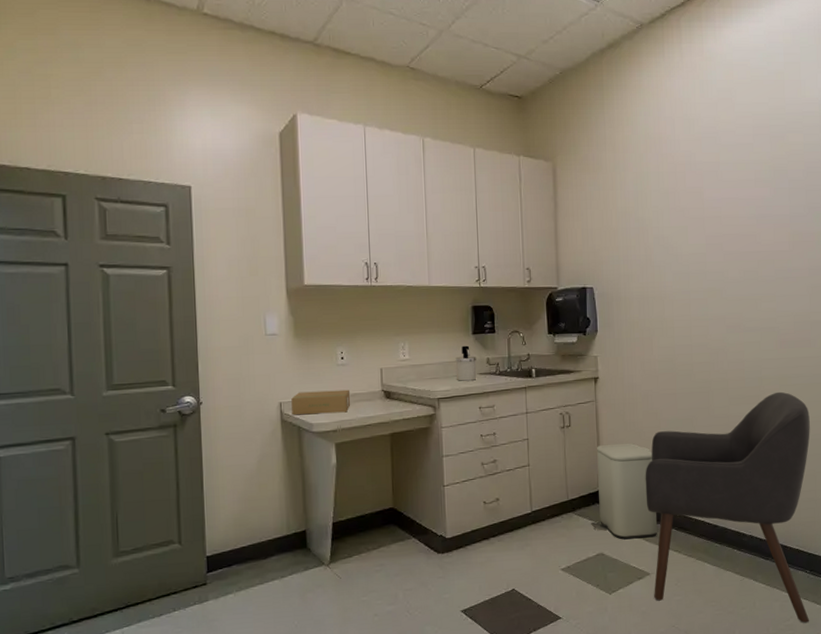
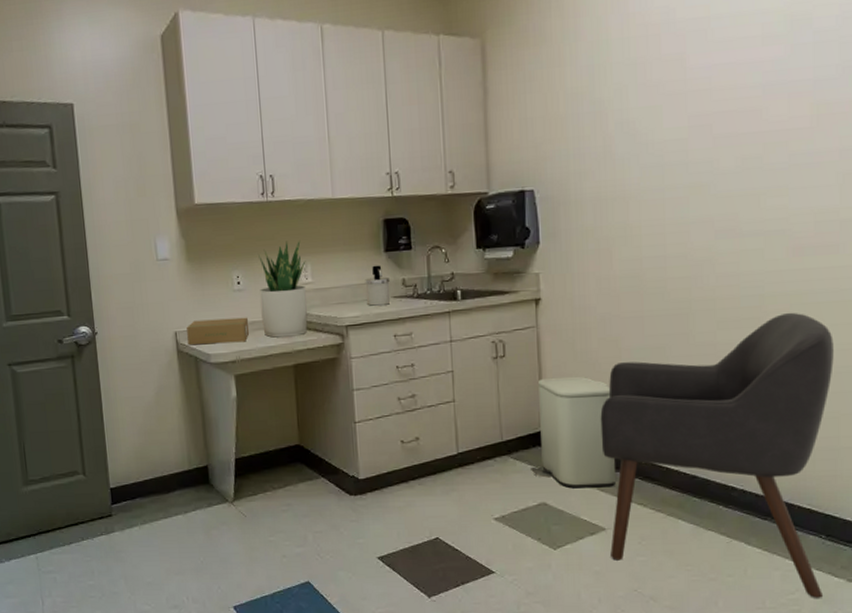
planter: none [360,321,405,409] -> present [258,240,308,338]

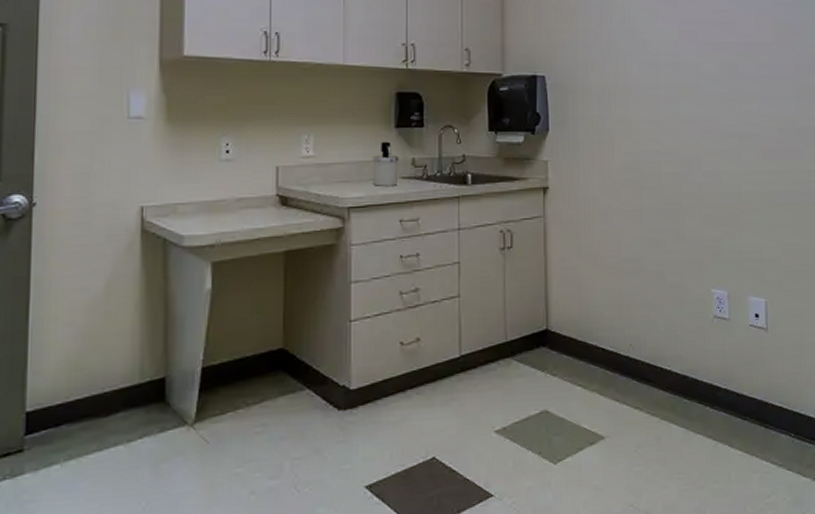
box: present [187,317,249,346] -> none [156,192,234,224]
planter: present [258,240,308,338] -> none [250,107,309,218]
pedal bin: present [531,376,615,489] -> none [534,270,614,393]
chair: present [600,312,834,599] -> none [601,211,796,501]

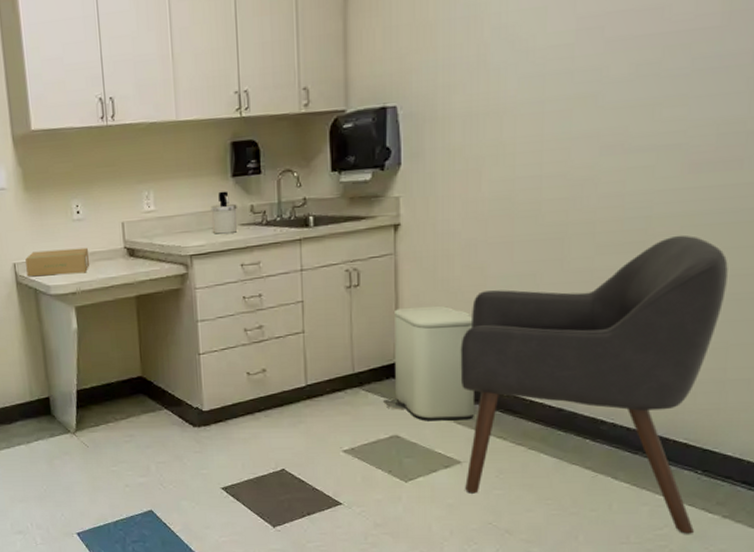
box: none [156,192,234,224] -> present [25,247,89,277]
pedal bin: none [534,270,614,393] -> present [383,305,474,421]
chair: none [601,211,796,501] -> present [460,235,728,535]

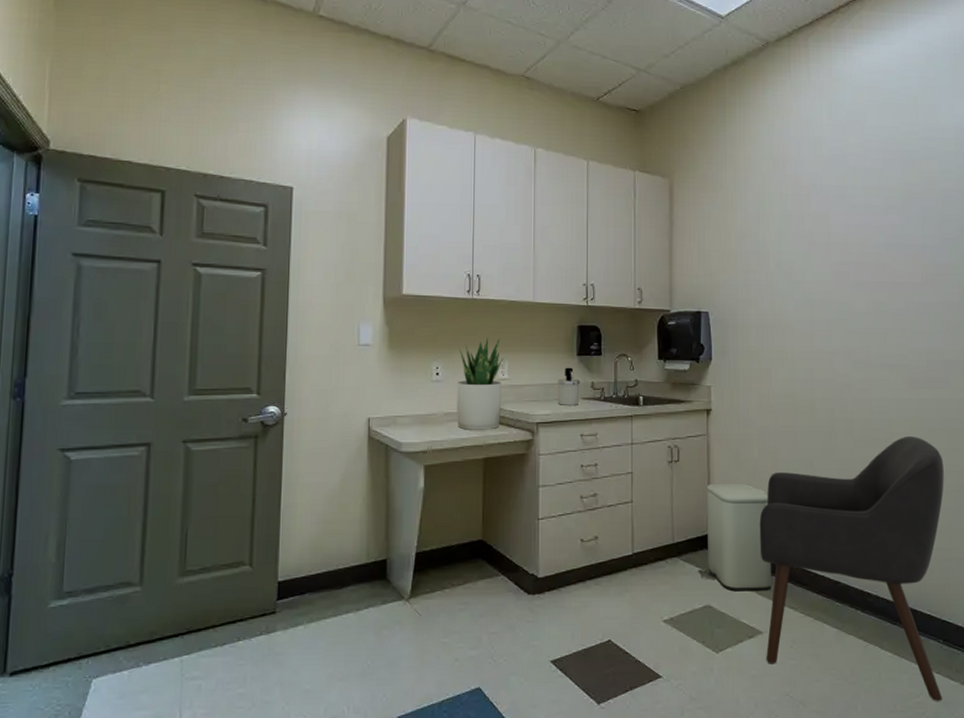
box: present [25,247,89,277] -> none [380,408,443,433]
planter: none [98,167,151,268] -> present [456,337,504,430]

